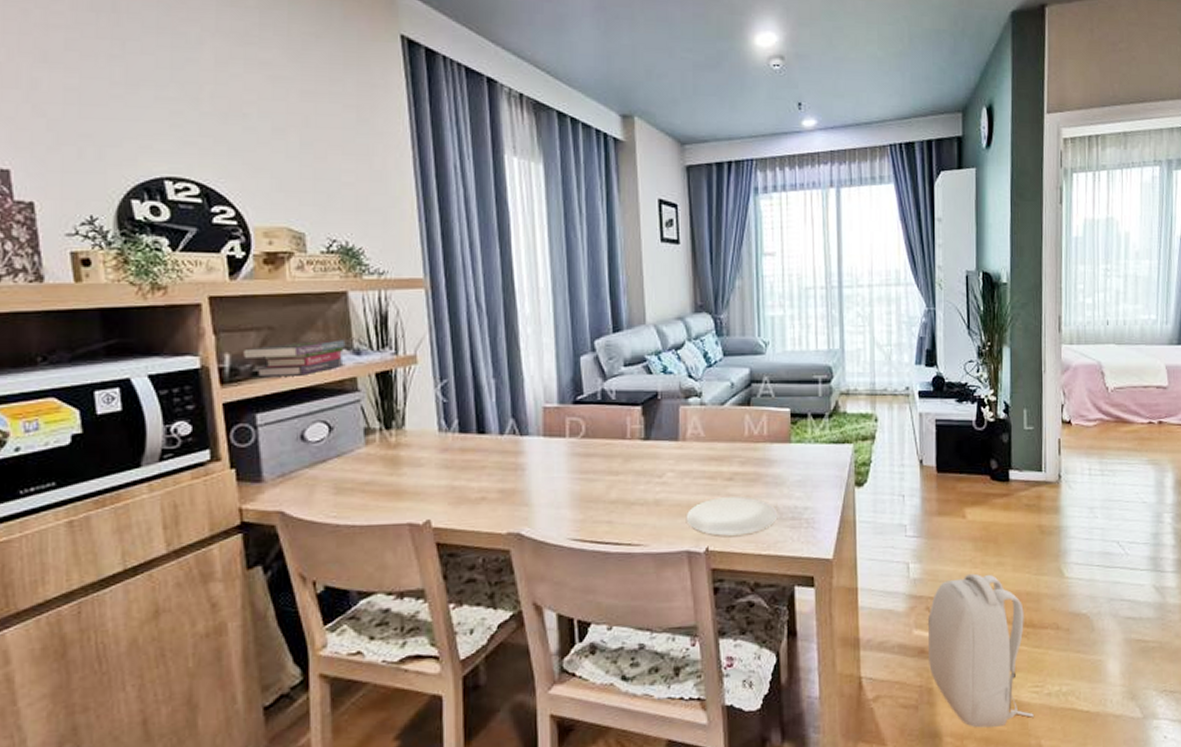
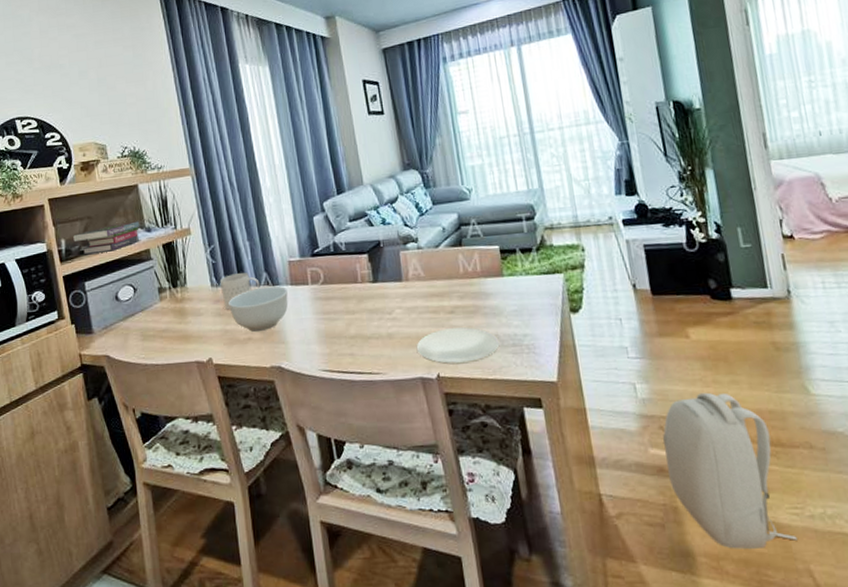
mug: none [452,417,504,462] -> present [220,273,260,310]
bowl: none [460,436,538,491] -> present [228,285,289,333]

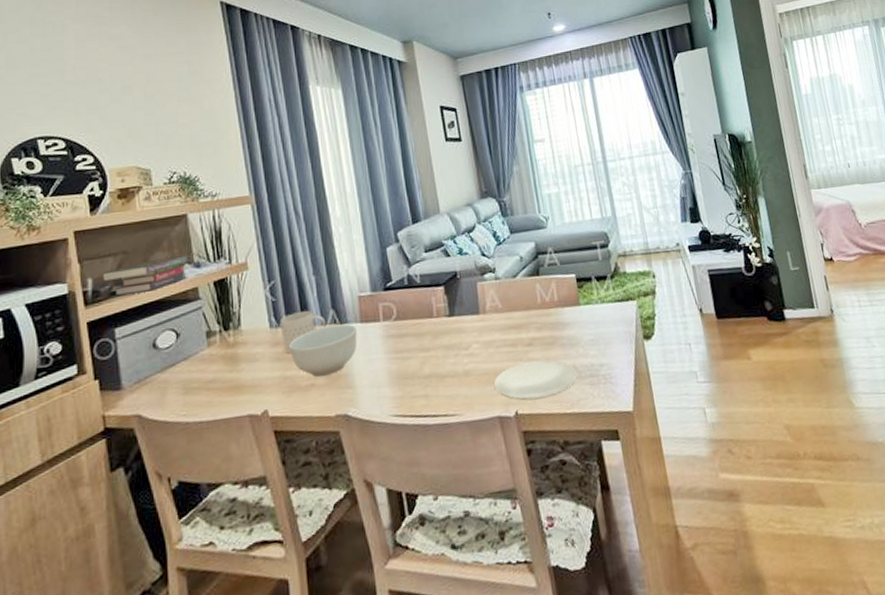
backpack: present [663,392,797,549] -> none [731,411,852,569]

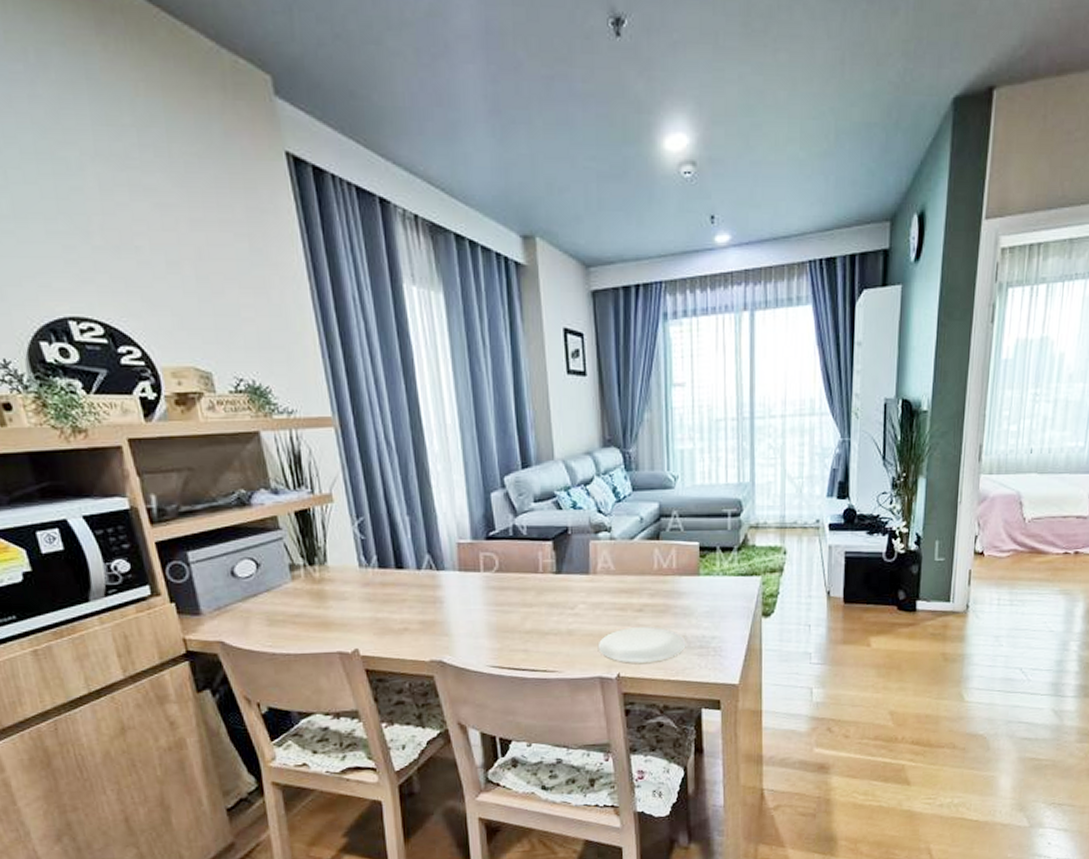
books: present [103,255,188,297] -> none [168,479,264,518]
mug: present [281,311,326,354] -> none [371,553,421,595]
bowl: present [289,324,358,378] -> none [381,570,455,623]

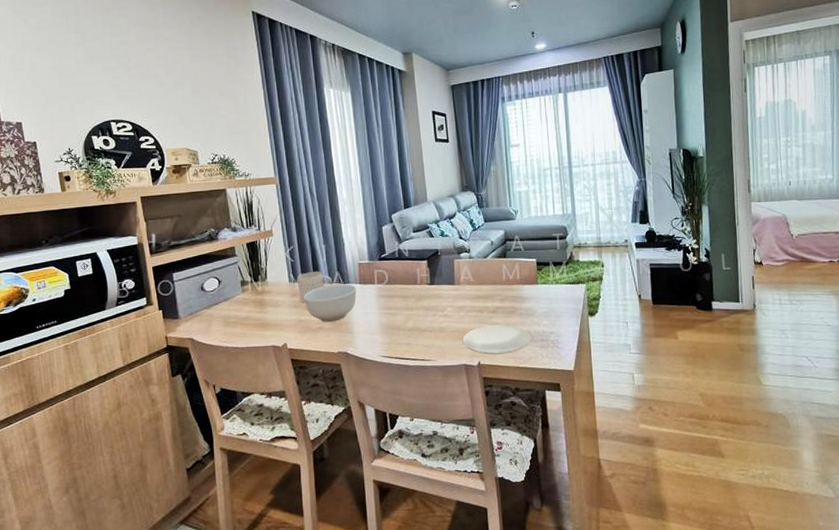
mug: none [371,553,421,595] -> present [298,272,333,303]
bowl: none [381,570,455,623] -> present [304,284,357,323]

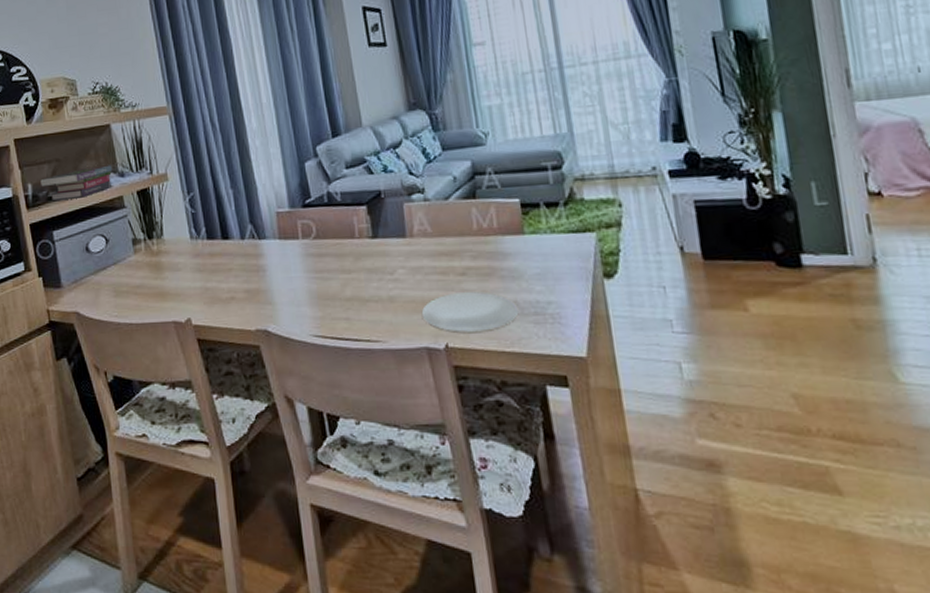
books: none [163,221,227,249] -> present [40,165,113,202]
mug: present [298,272,333,303] -> none [200,224,245,265]
bowl: present [304,284,357,323] -> none [209,239,276,291]

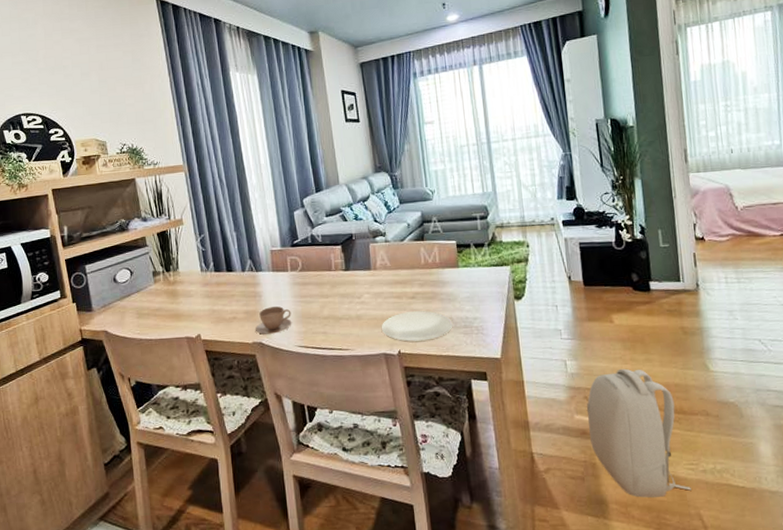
books: present [40,165,113,202] -> none [75,211,137,241]
teacup: none [259,284,305,320] -> present [256,306,292,335]
backpack: none [713,375,878,561] -> present [586,368,691,498]

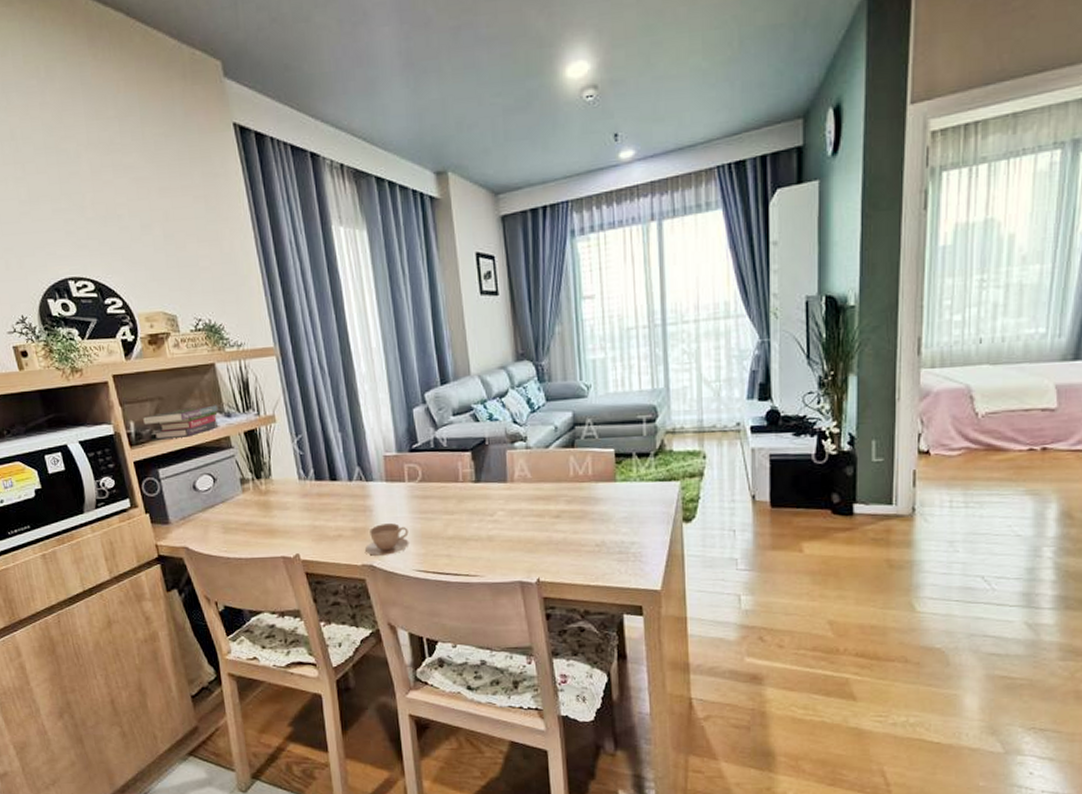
books: none [75,211,137,241] -> present [143,405,219,440]
plate: present [381,311,453,343] -> none [517,532,605,570]
backpack: present [586,368,691,498] -> none [760,606,876,751]

